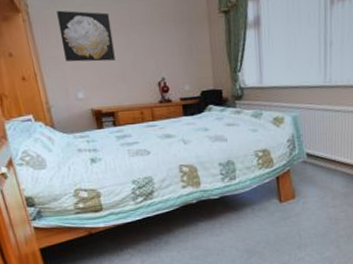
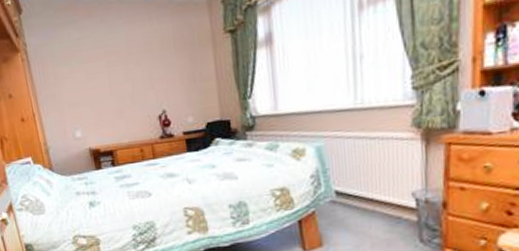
wall art: present [56,10,115,62] -> none [54,44,113,100]

